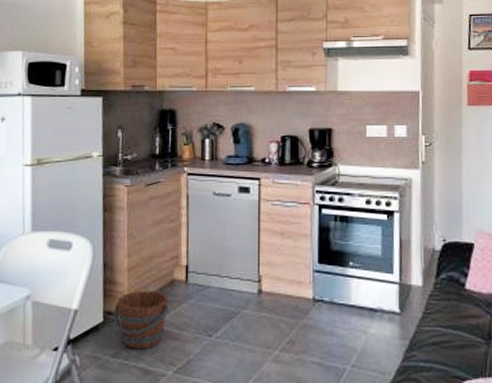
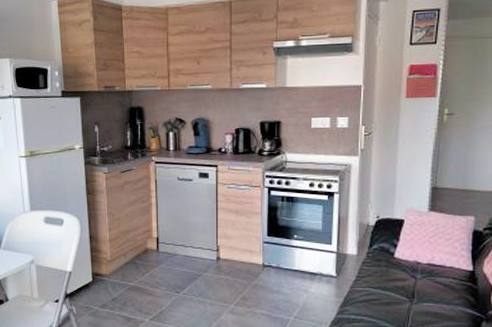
bucket: present [113,290,170,350] -> none [100,257,145,303]

